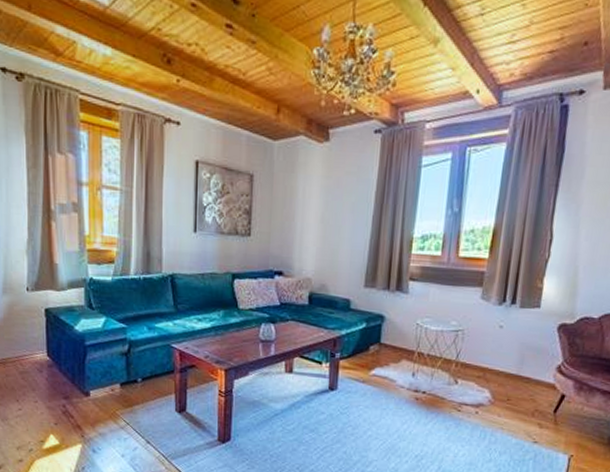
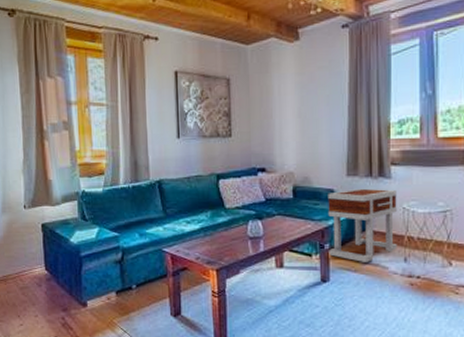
side table: none [339,300,412,374] -> present [328,188,397,262]

